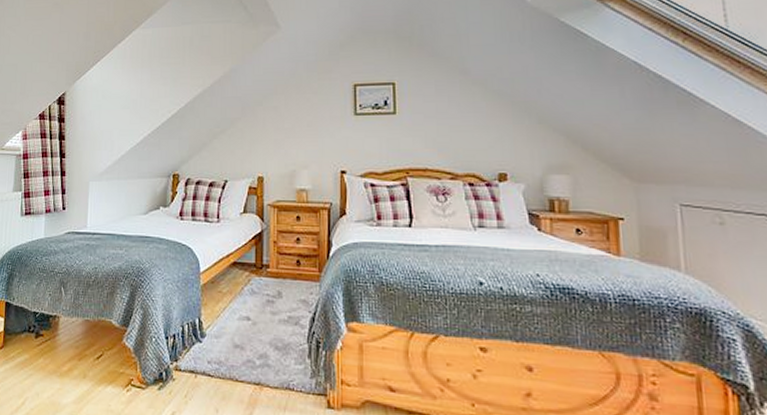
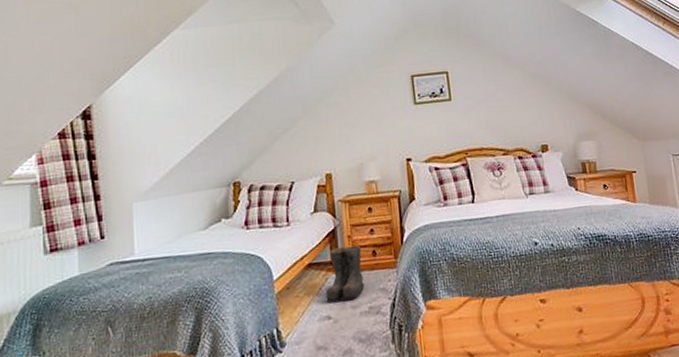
boots: none [247,251,285,305] -> present [325,245,364,303]

